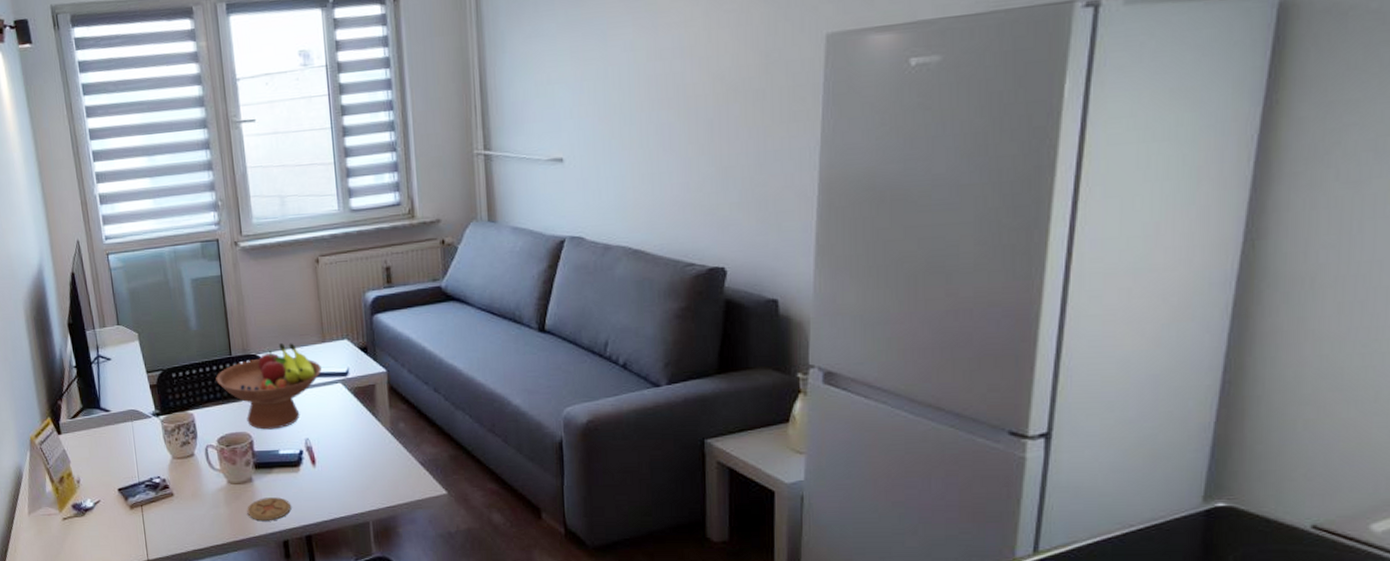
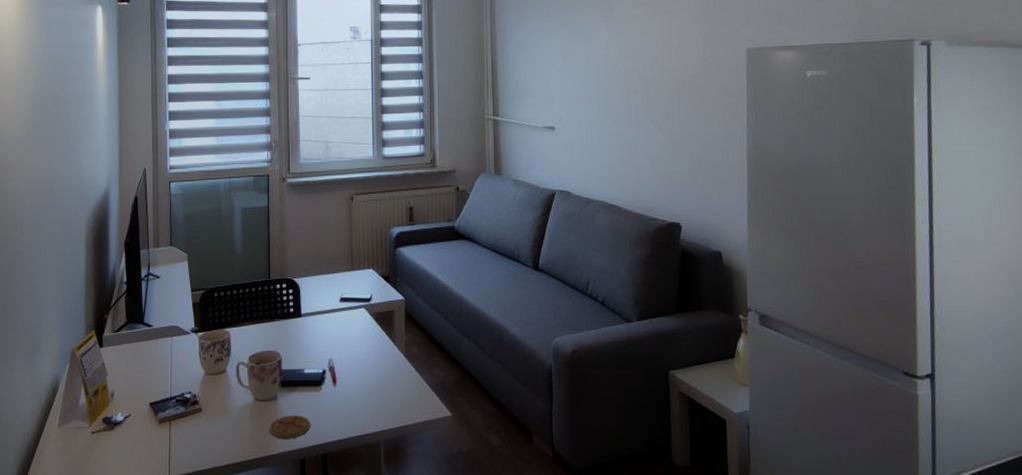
fruit bowl: present [216,342,322,430] -> none [254,269,348,349]

